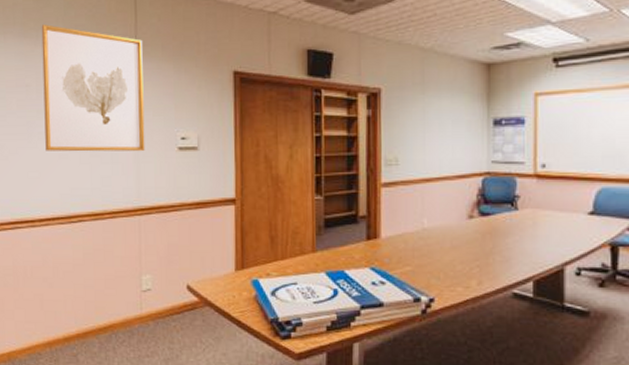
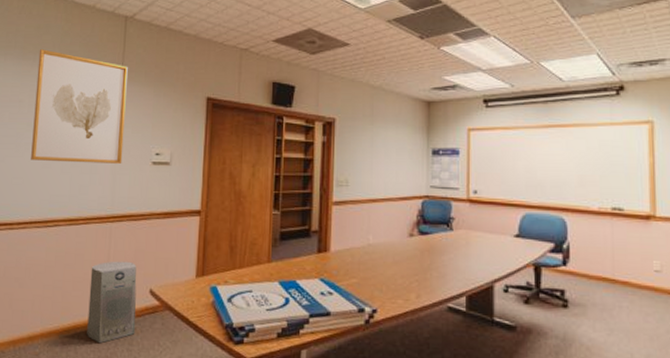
air purifier: none [122,256,175,343] -> present [87,261,137,344]

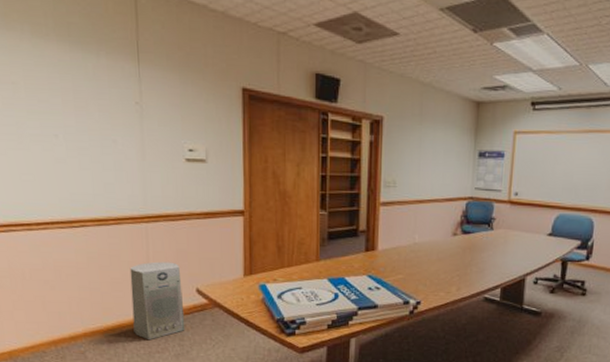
wall art: present [31,49,128,164] -> none [26,18,151,160]

